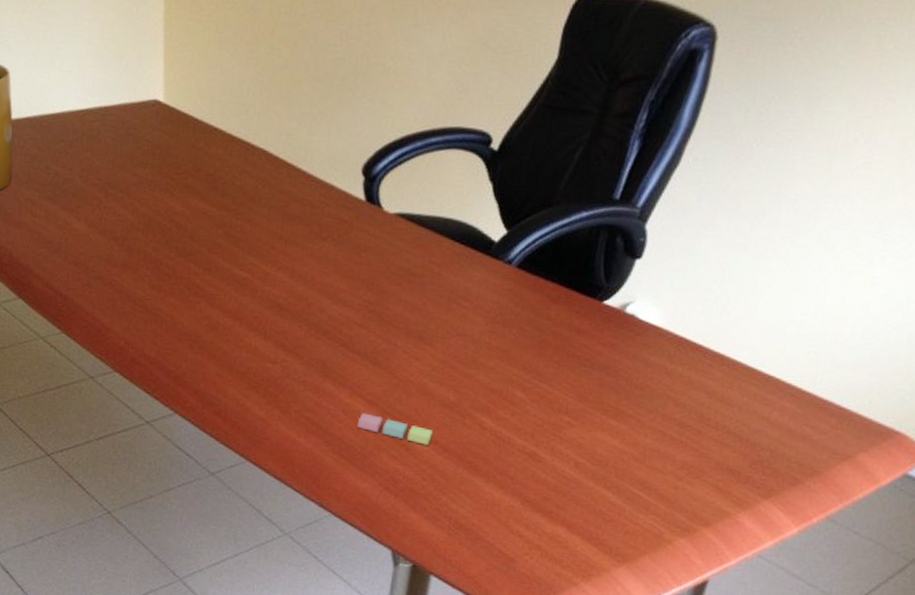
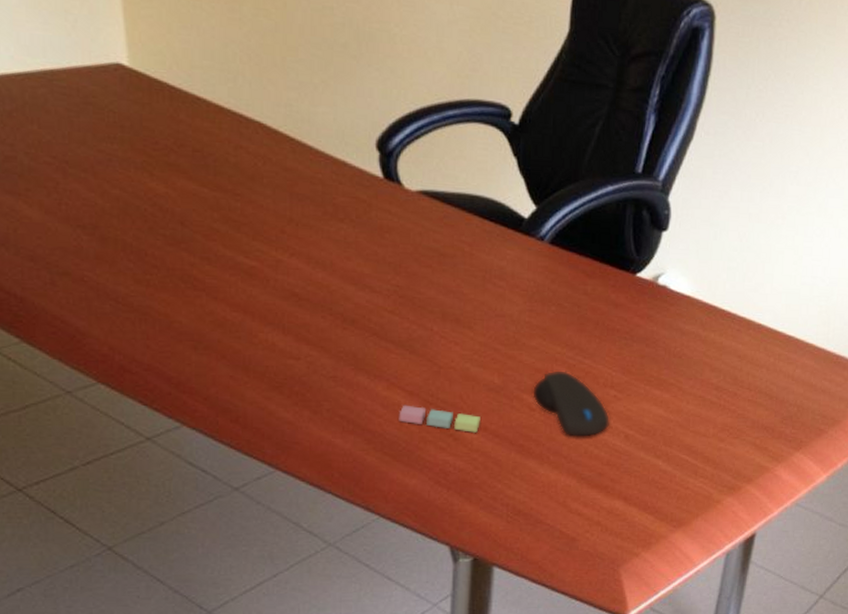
computer mouse: none [485,392,561,461] -> present [533,370,610,437]

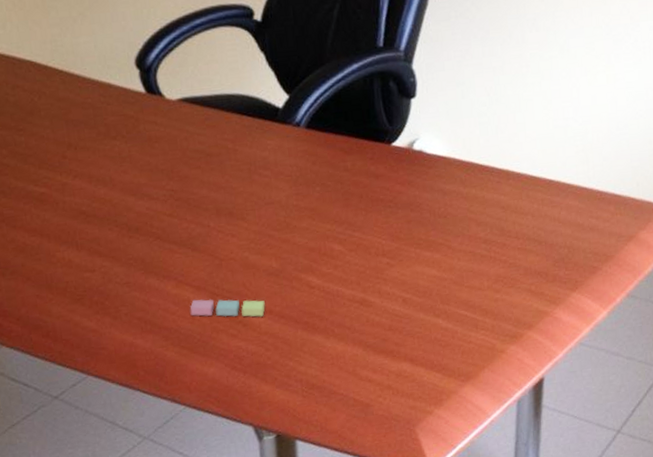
computer mouse: present [533,370,610,437] -> none [309,246,386,308]

